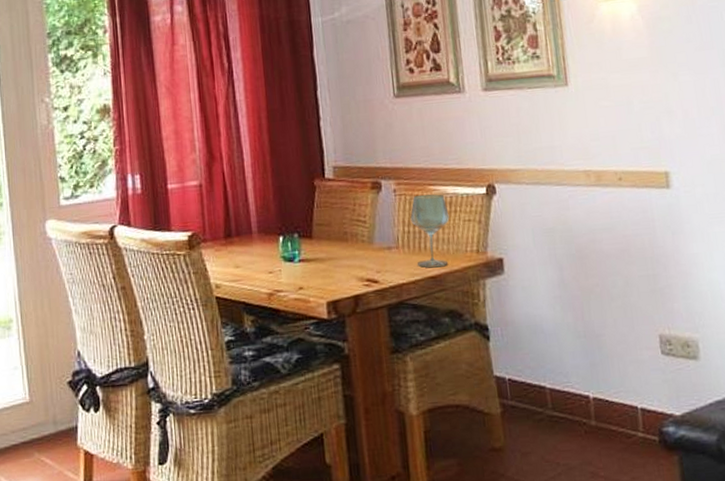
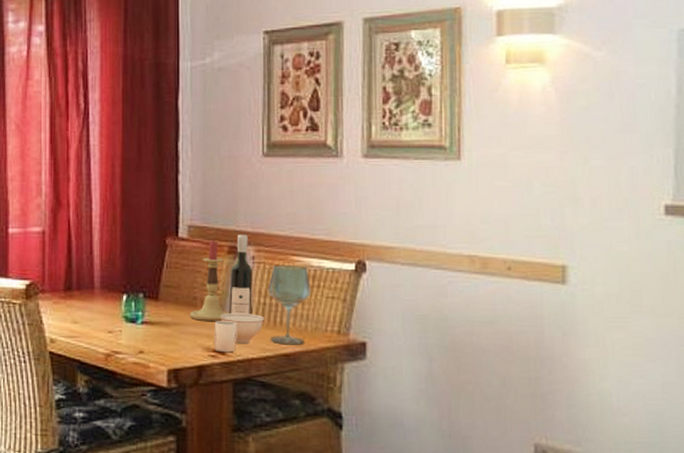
candlestick: none [342,178,378,254] -> present [190,240,229,322]
mug: none [365,251,388,281] -> present [213,321,237,353]
bowl: none [370,242,410,271] -> present [220,312,264,344]
bottle: none [375,170,398,245] -> present [229,234,253,315]

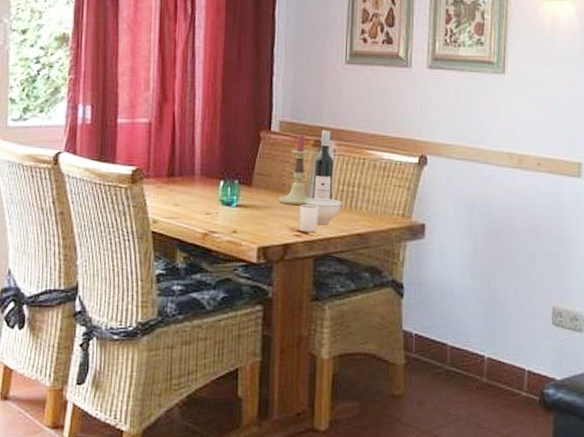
wine glass: present [268,264,311,345] -> none [346,157,382,226]

